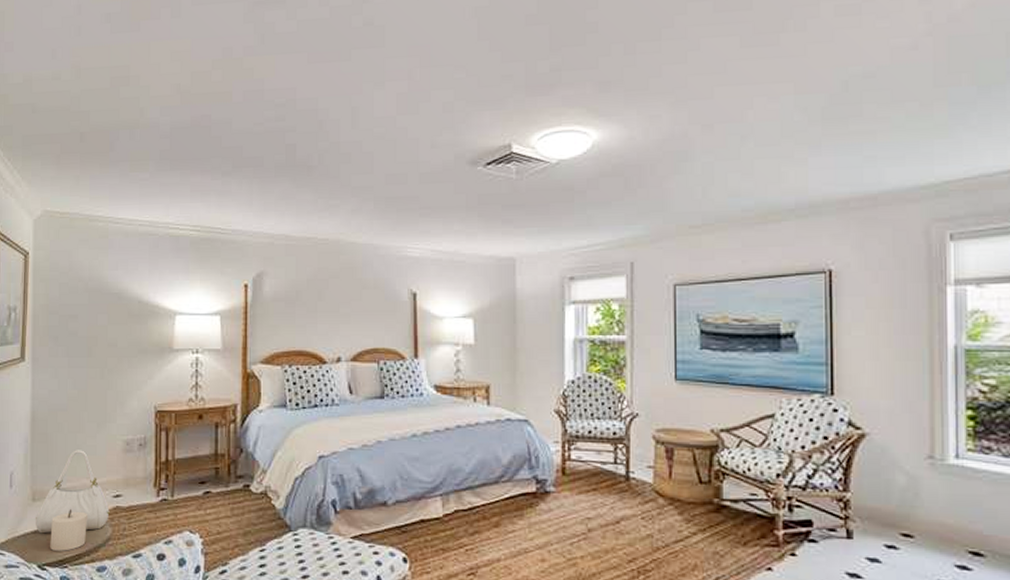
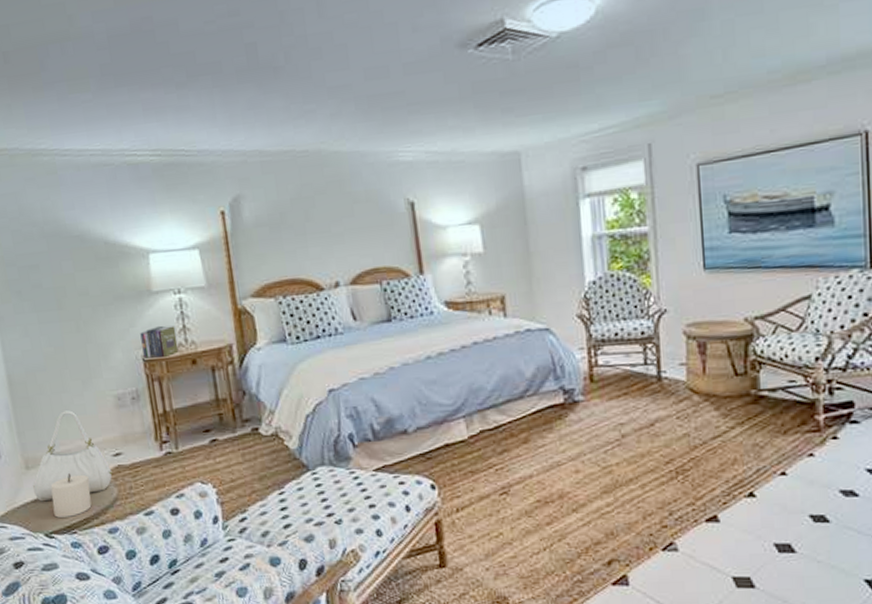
books: none [156,380,189,409] -> present [140,325,179,359]

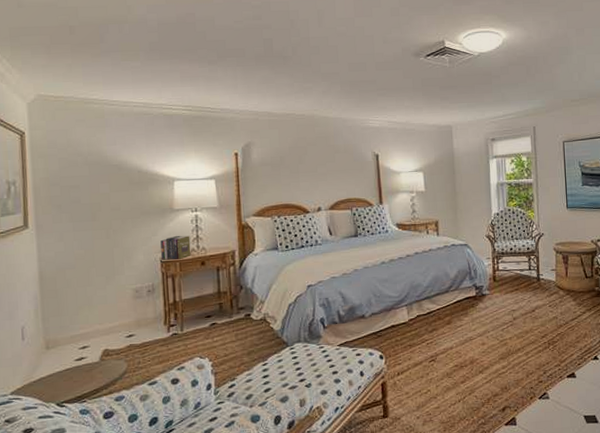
handbag: present [33,410,113,502] -> none [51,300,124,376]
candle: present [50,473,92,518] -> none [67,352,103,389]

